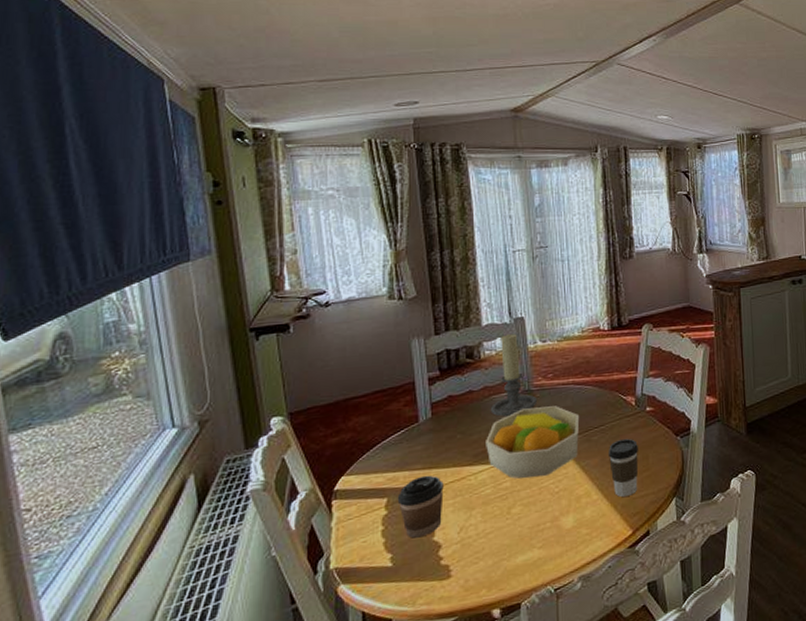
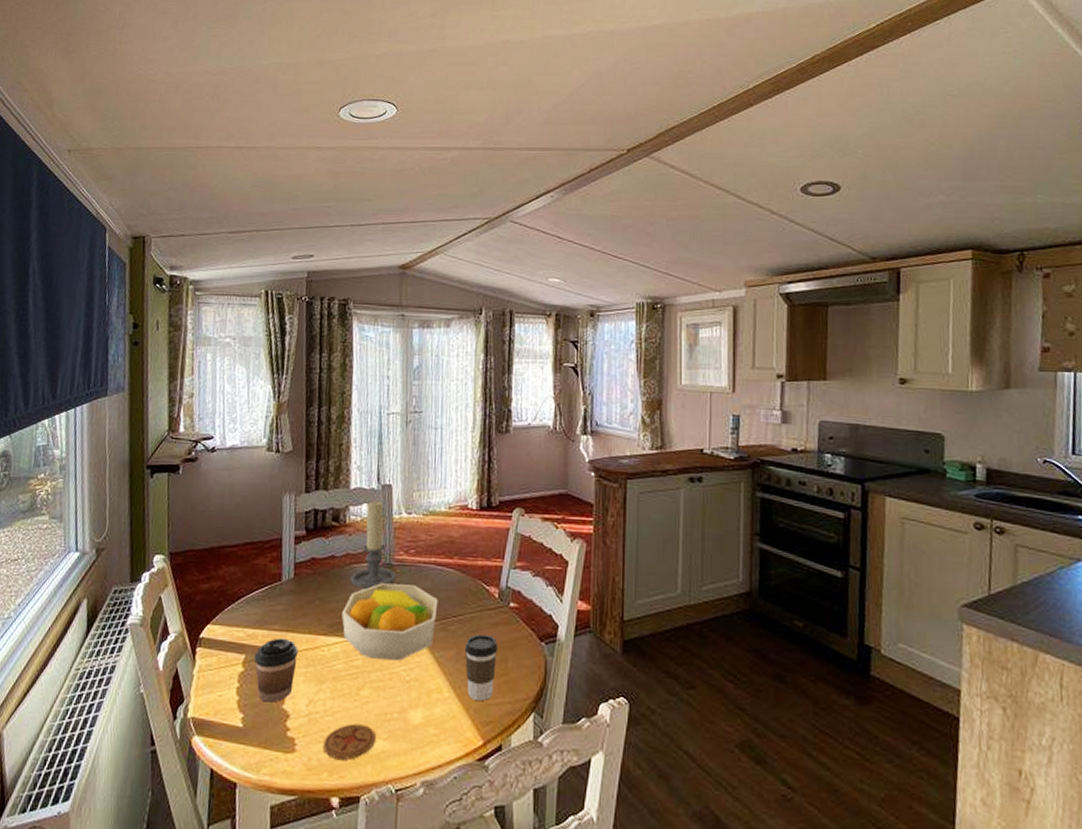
coaster: none [479,538,530,575] -> present [323,723,376,760]

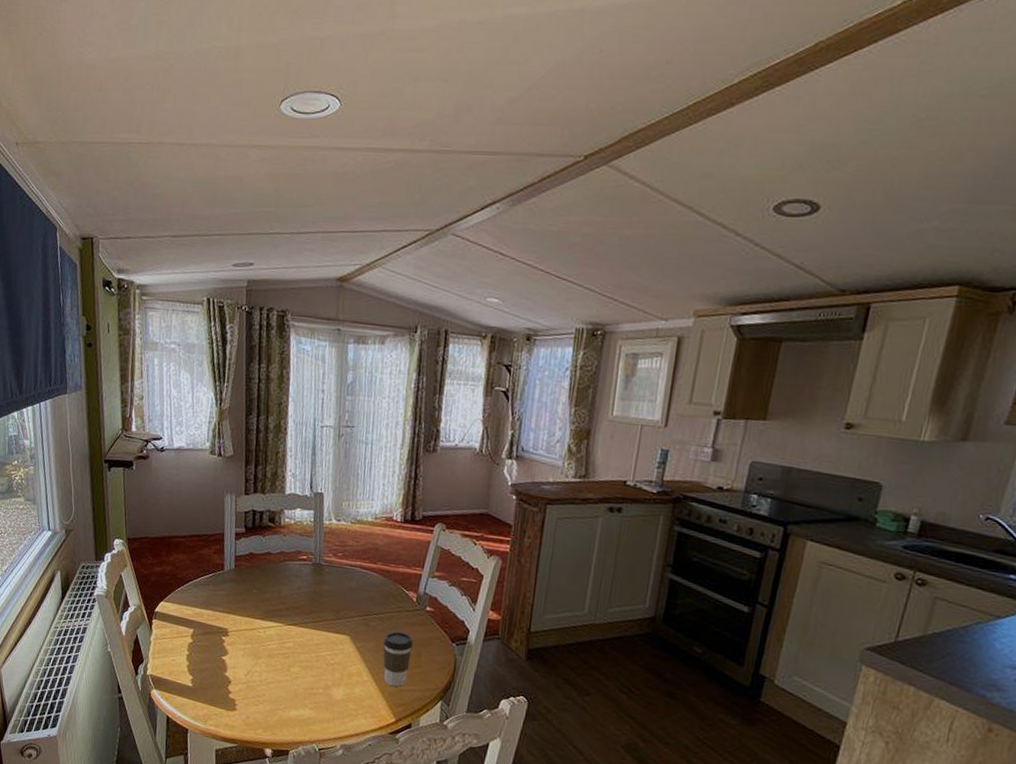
coffee cup: present [254,637,298,703] -> none [201,618,238,670]
coaster: present [323,723,376,760] -> none [259,693,303,722]
fruit bowl: present [342,583,439,662] -> none [276,580,362,647]
candle holder: present [349,501,396,589] -> none [283,506,325,584]

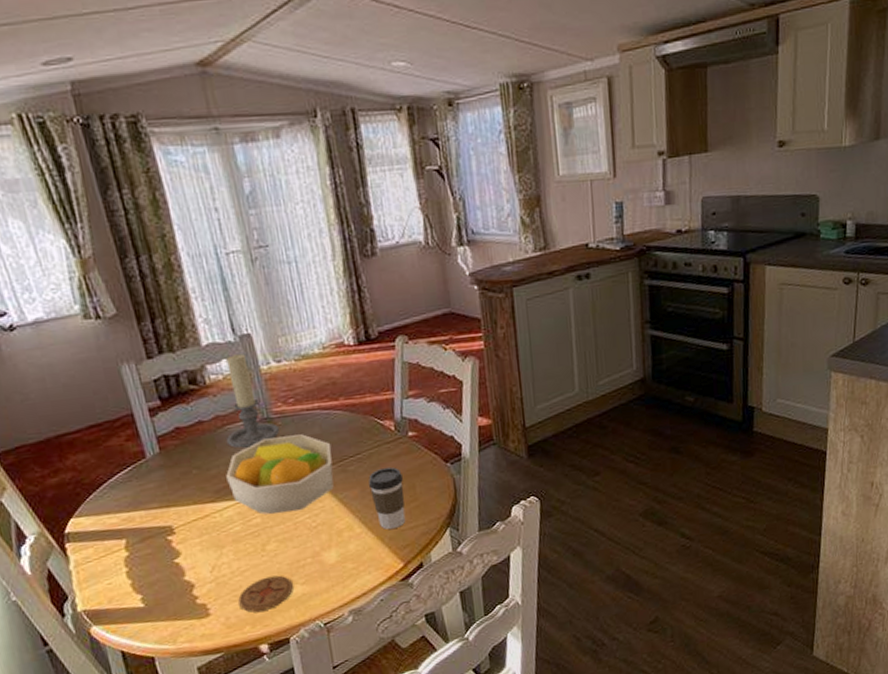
coaster: none [259,693,303,722] -> present [238,575,293,613]
fruit bowl: none [276,580,362,647] -> present [226,434,334,515]
candle holder: none [283,506,325,584] -> present [226,354,279,448]

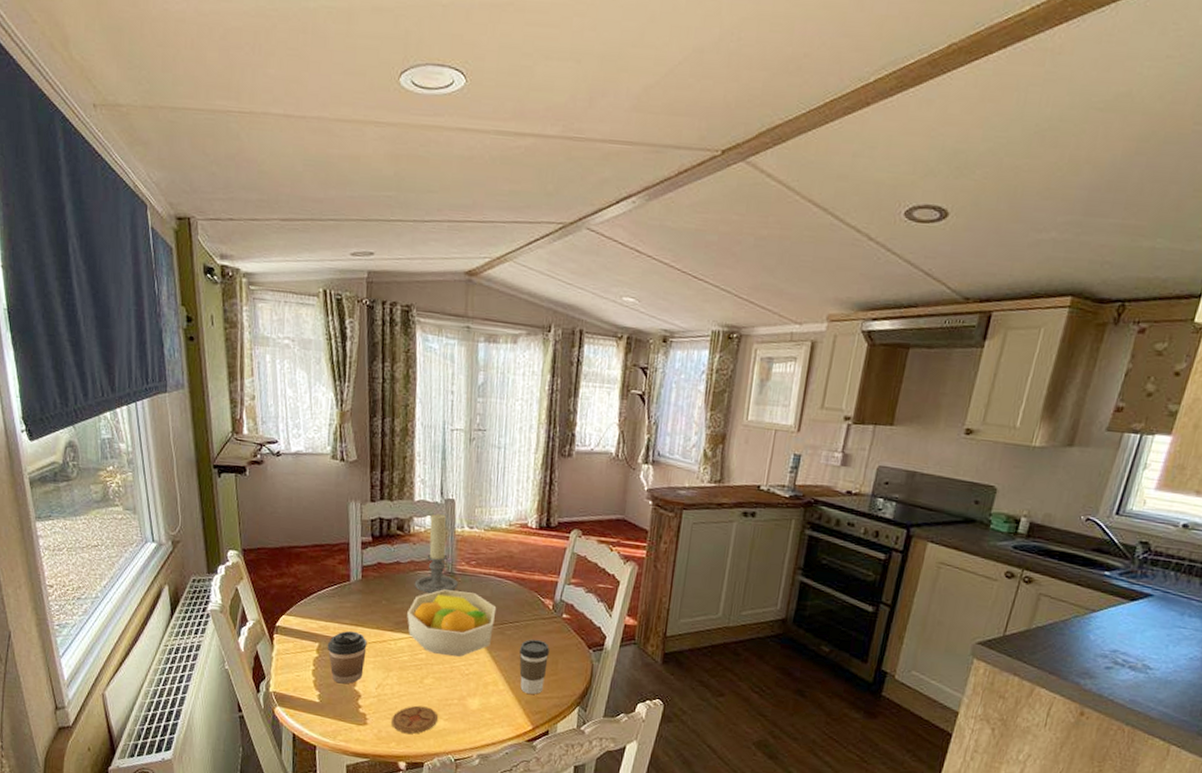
coffee cup: none [136,514,191,579] -> present [327,630,367,684]

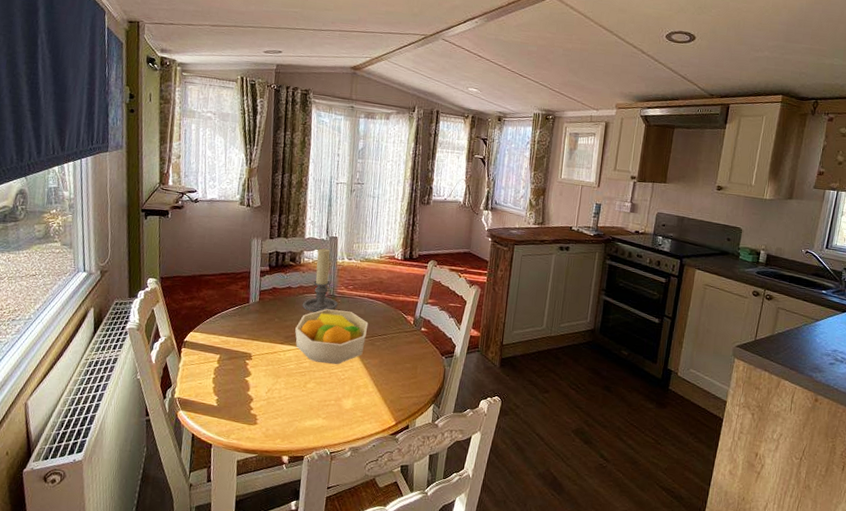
coffee cup: present [327,630,367,684] -> none [226,344,261,390]
coaster: present [391,705,438,734] -> none [278,406,317,431]
coffee cup: present [519,639,549,694] -> none [386,348,410,395]

